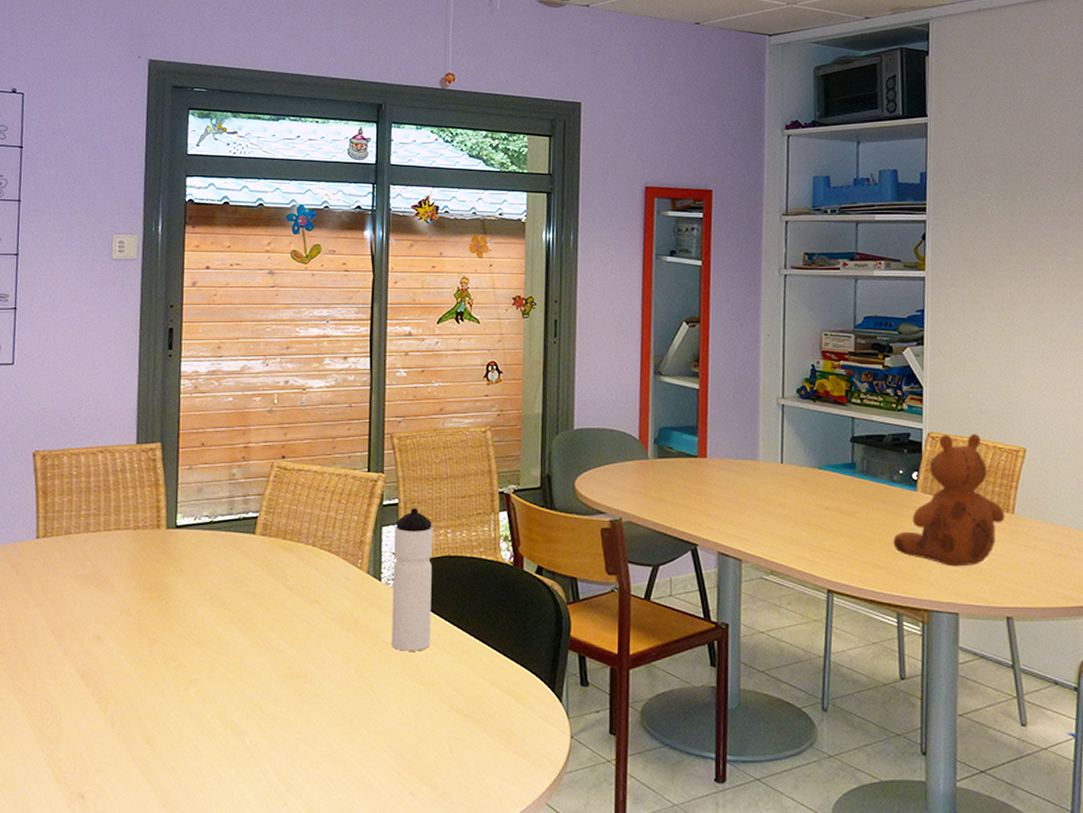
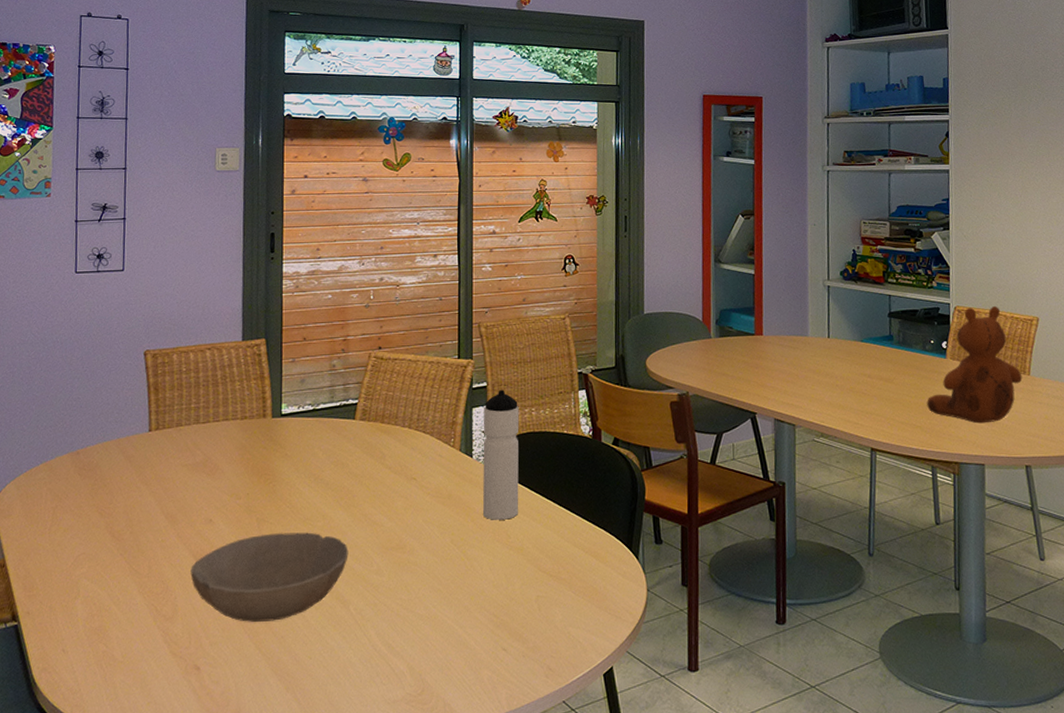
bowl: none [77,654,245,750] -> present [190,532,349,622]

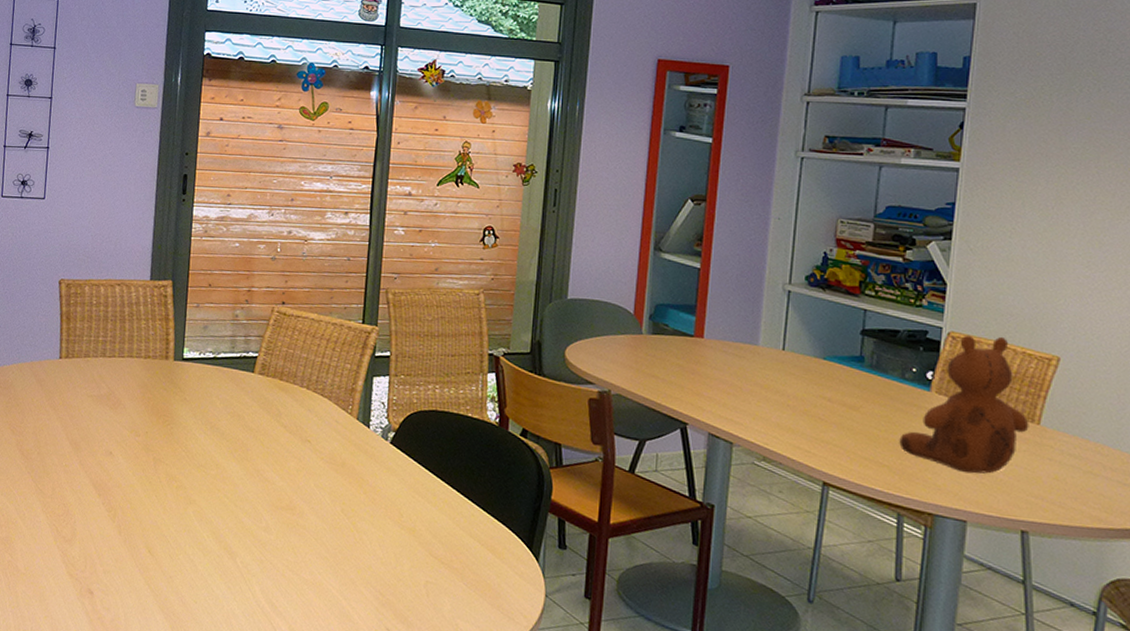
bowl: present [190,532,349,622] -> none [89,474,239,561]
water bottle: present [483,390,519,520] -> none [376,362,422,498]

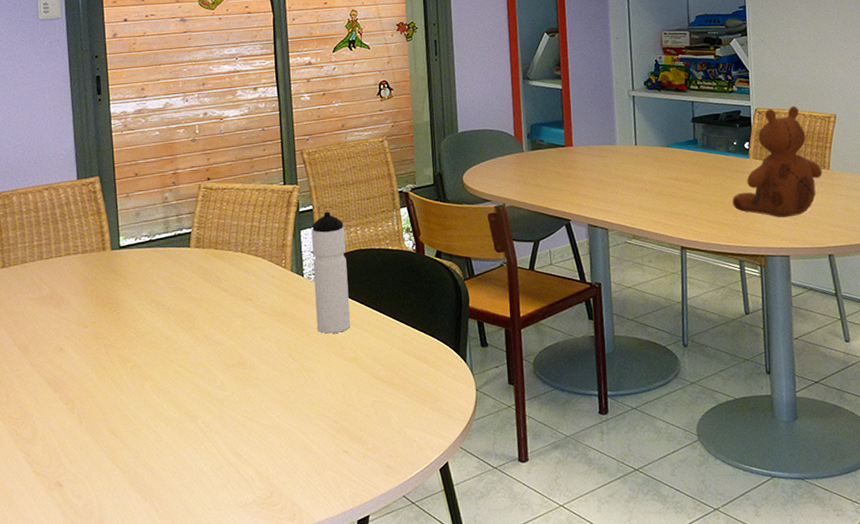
water bottle: none [376,362,422,498] -> present [311,212,351,334]

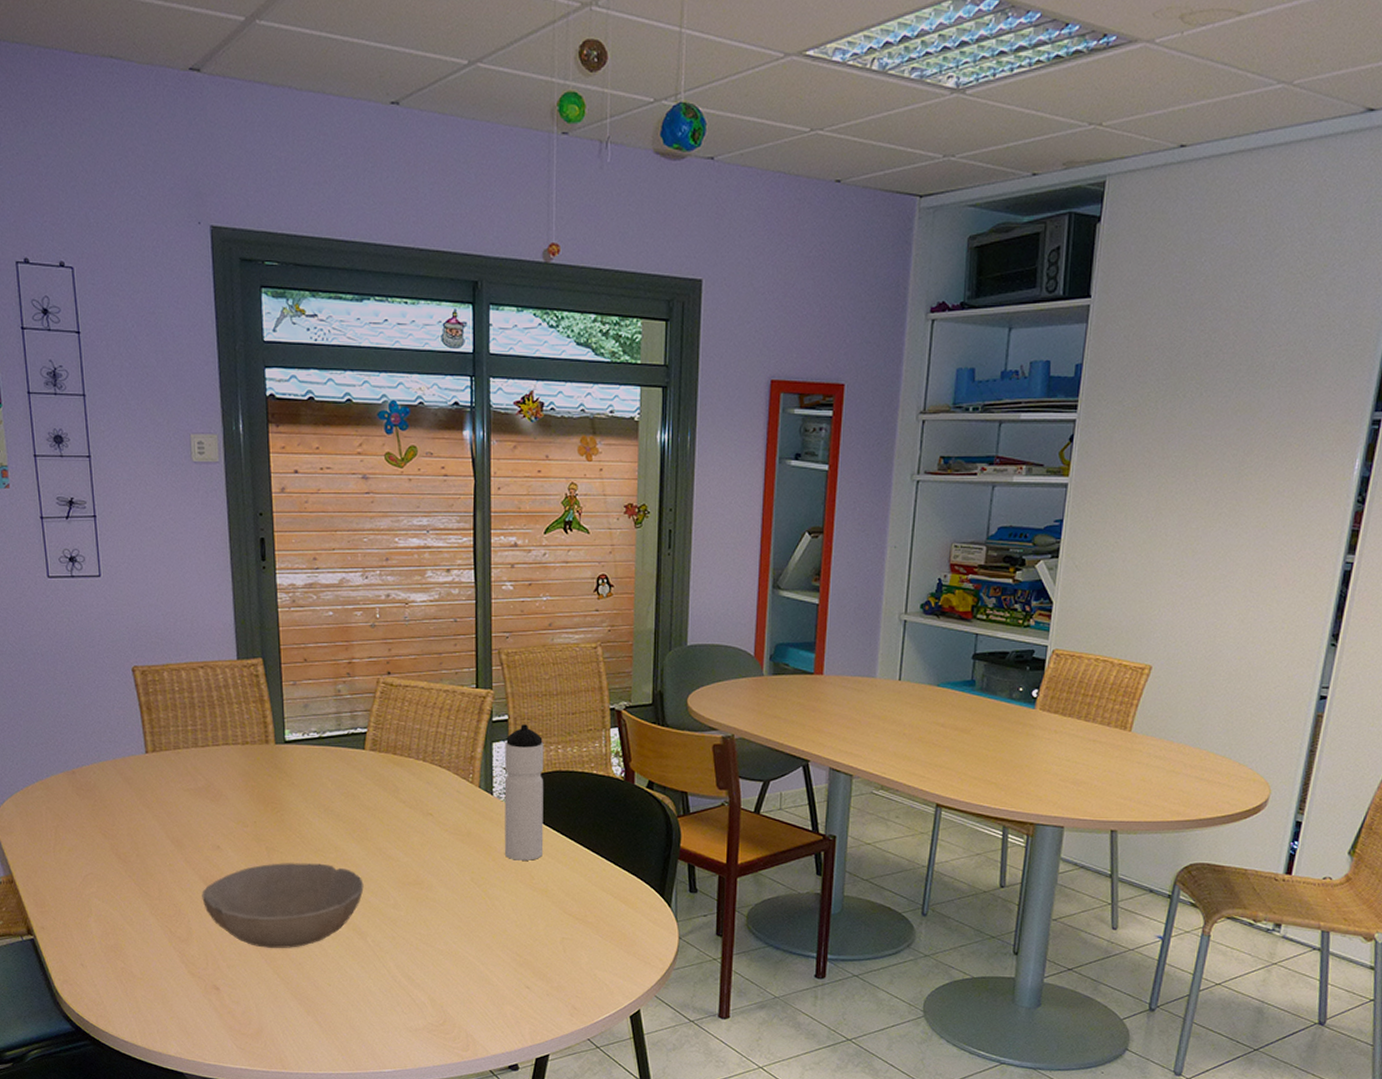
bowl: none [46,354,193,440] -> present [202,863,364,948]
teddy bear: present [732,105,823,218] -> none [1006,650,1122,783]

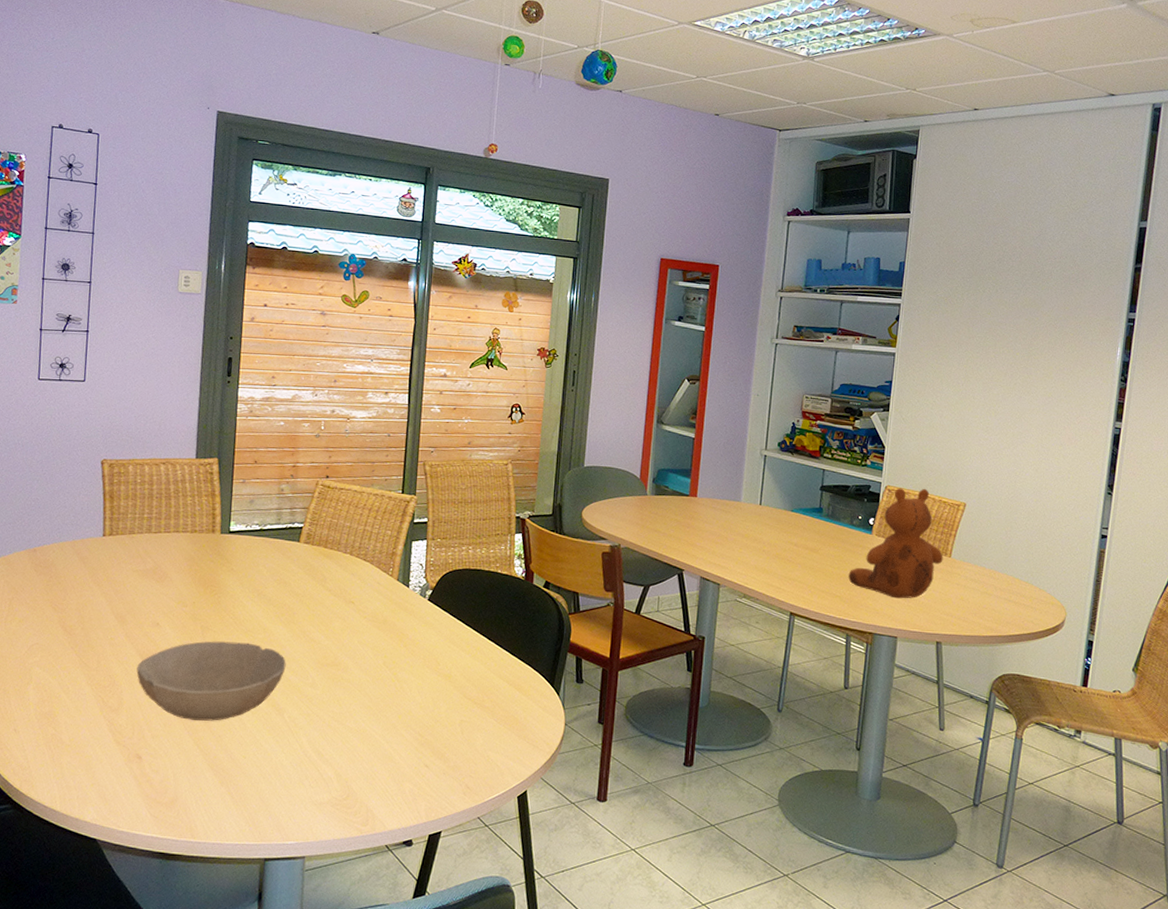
water bottle: present [504,724,544,861] -> none [416,527,457,648]
teddy bear: none [1006,650,1122,783] -> present [848,488,943,599]

